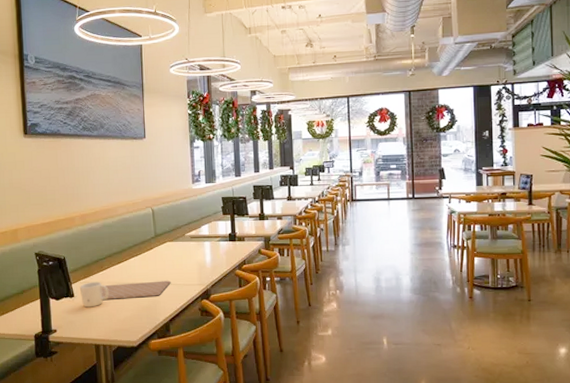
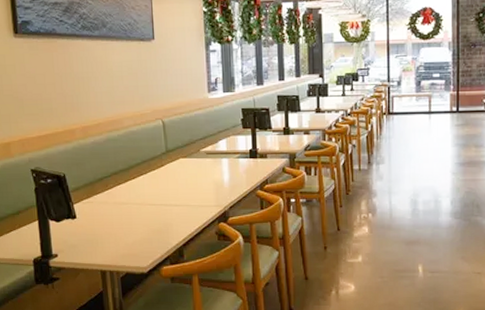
mug: present [79,281,109,308] -> none [82,202,115,230]
placemat: present [101,281,171,300] -> none [107,201,184,222]

